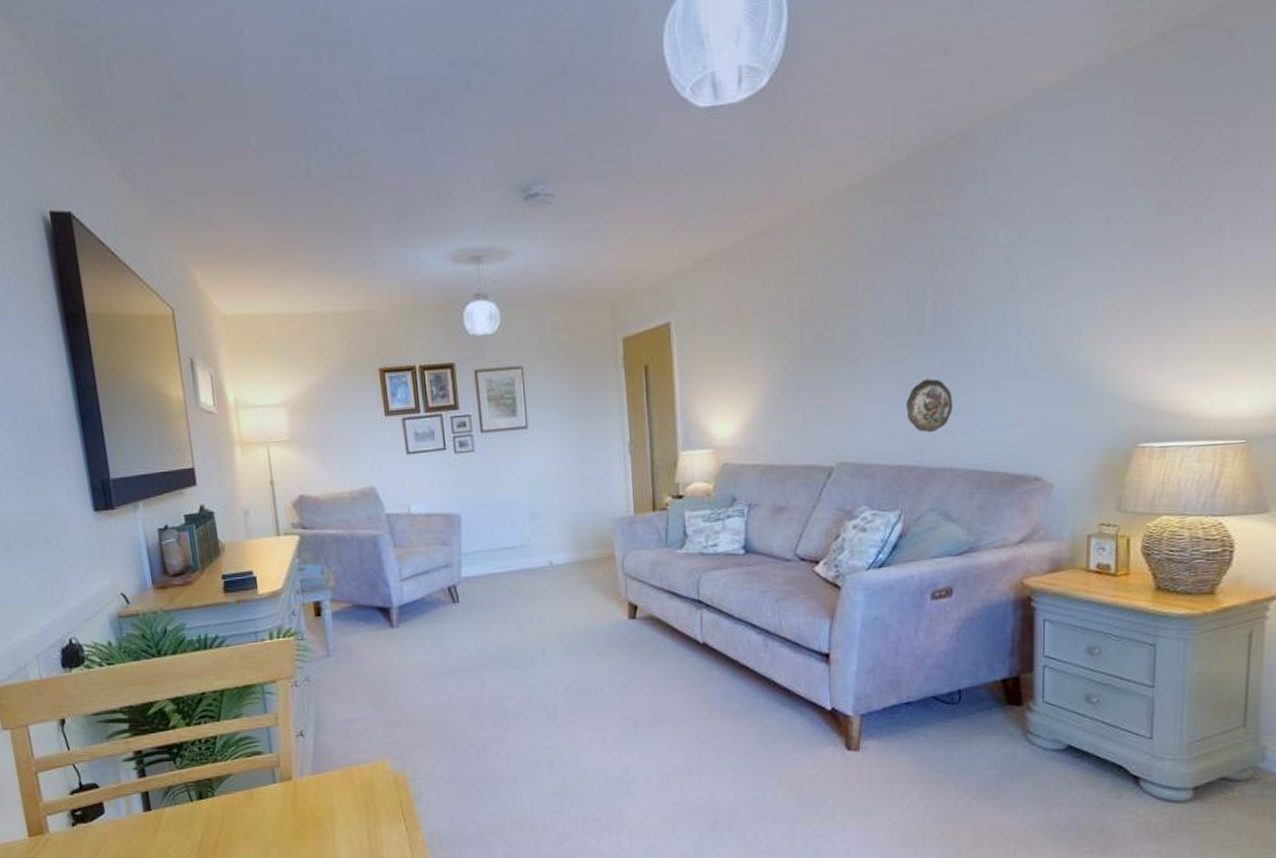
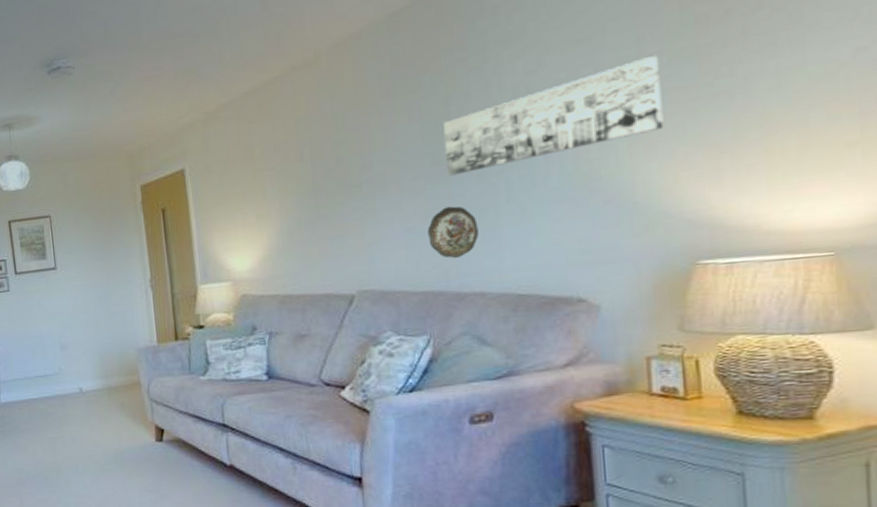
wall art: none [928,238,1124,347] -> present [443,56,664,176]

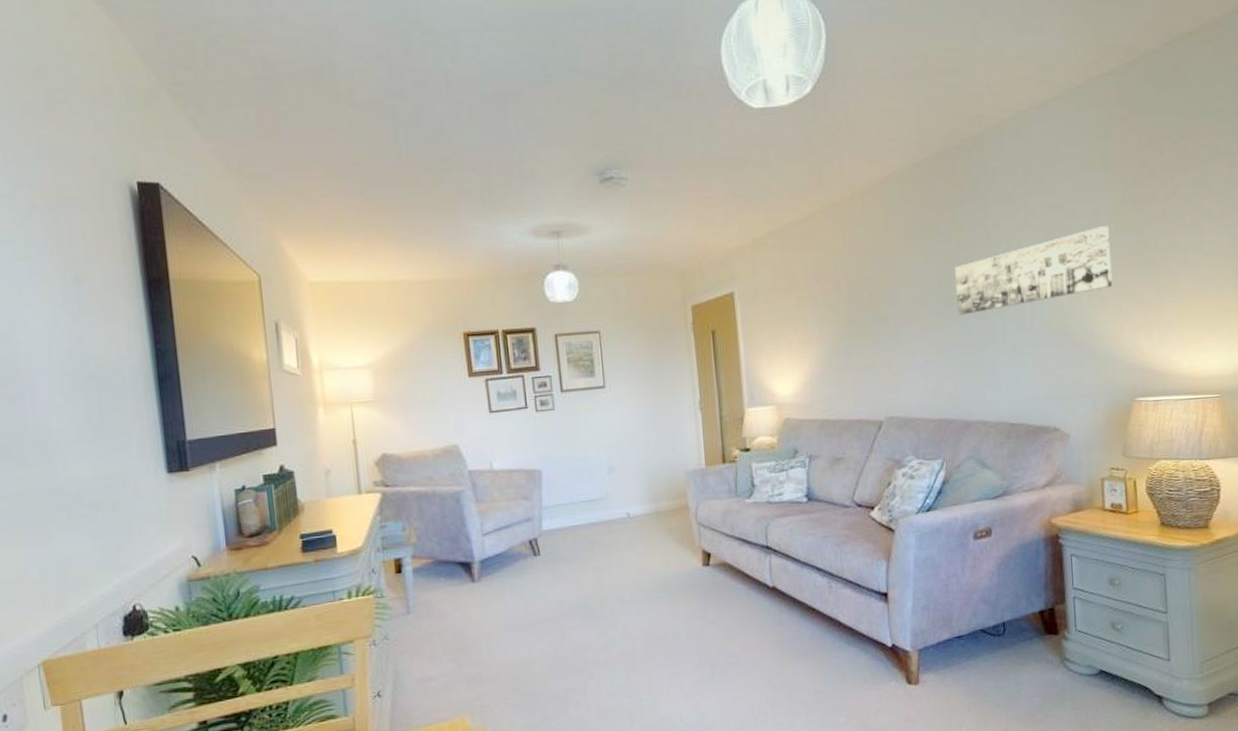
decorative plate: present [427,206,479,259] -> none [942,342,982,390]

